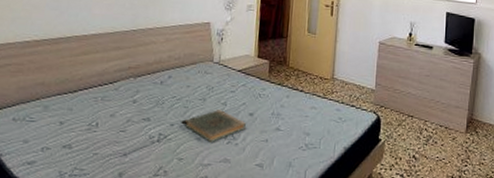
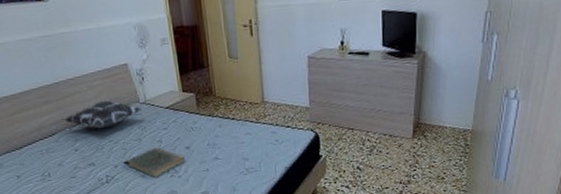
decorative pillow: none [131,55,214,83] -> present [64,101,142,129]

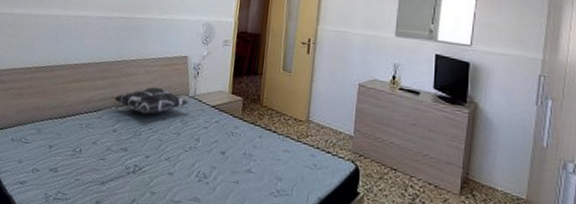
book: present [127,147,186,179] -> none [159,145,218,180]

